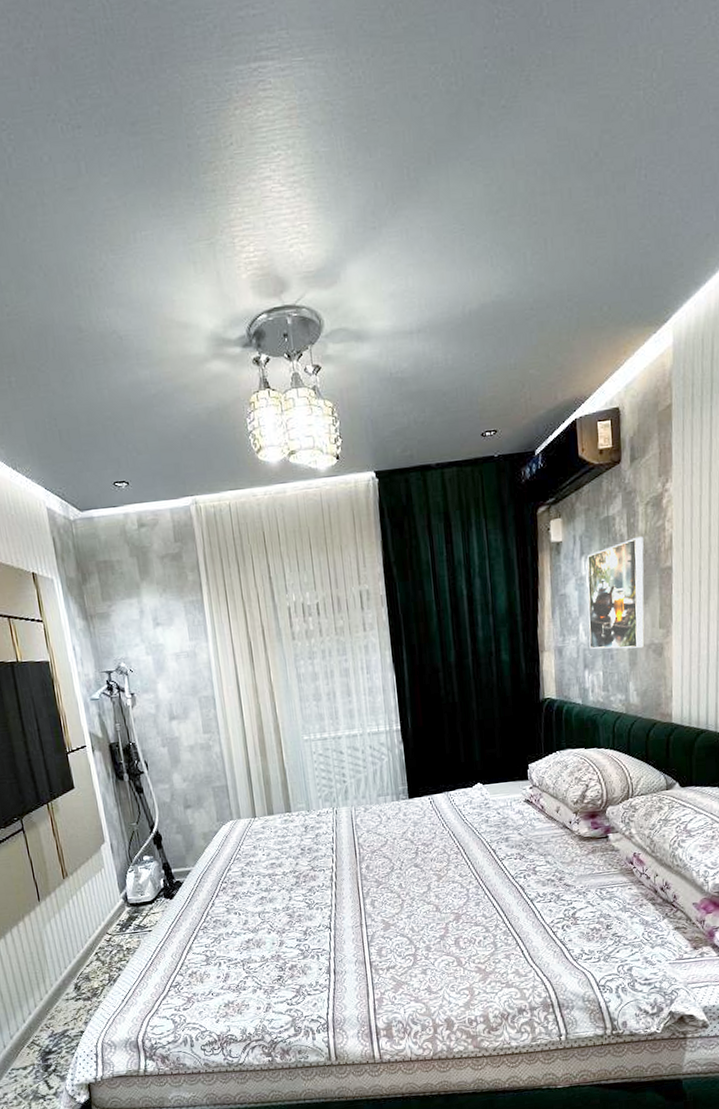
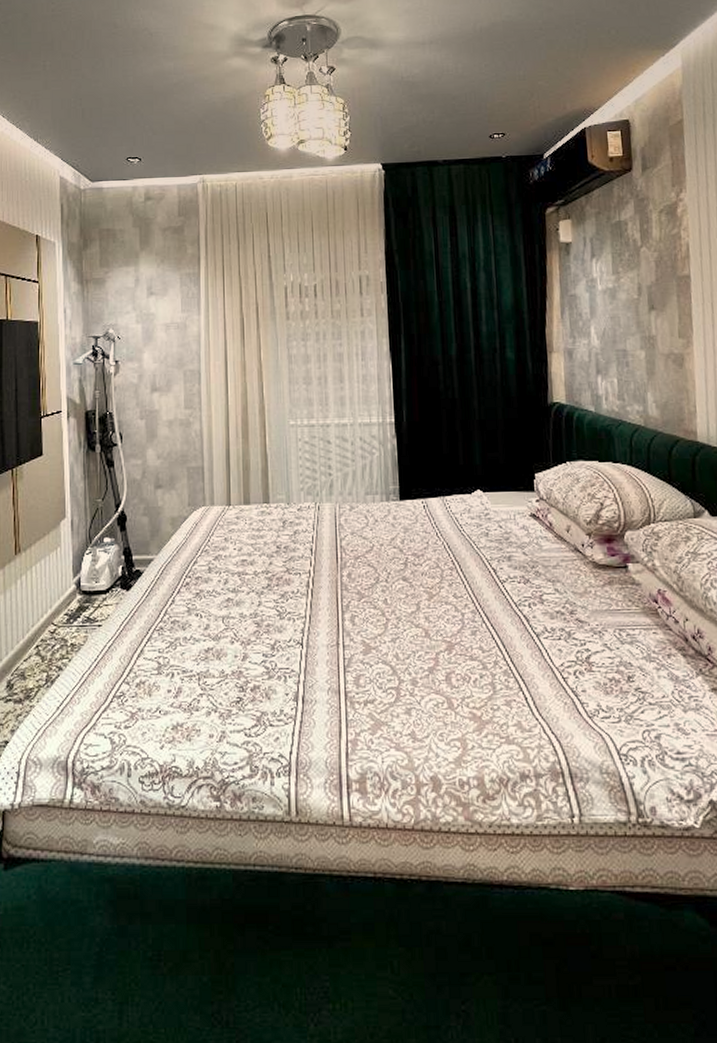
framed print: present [587,536,645,650] -> none [598,243,663,357]

